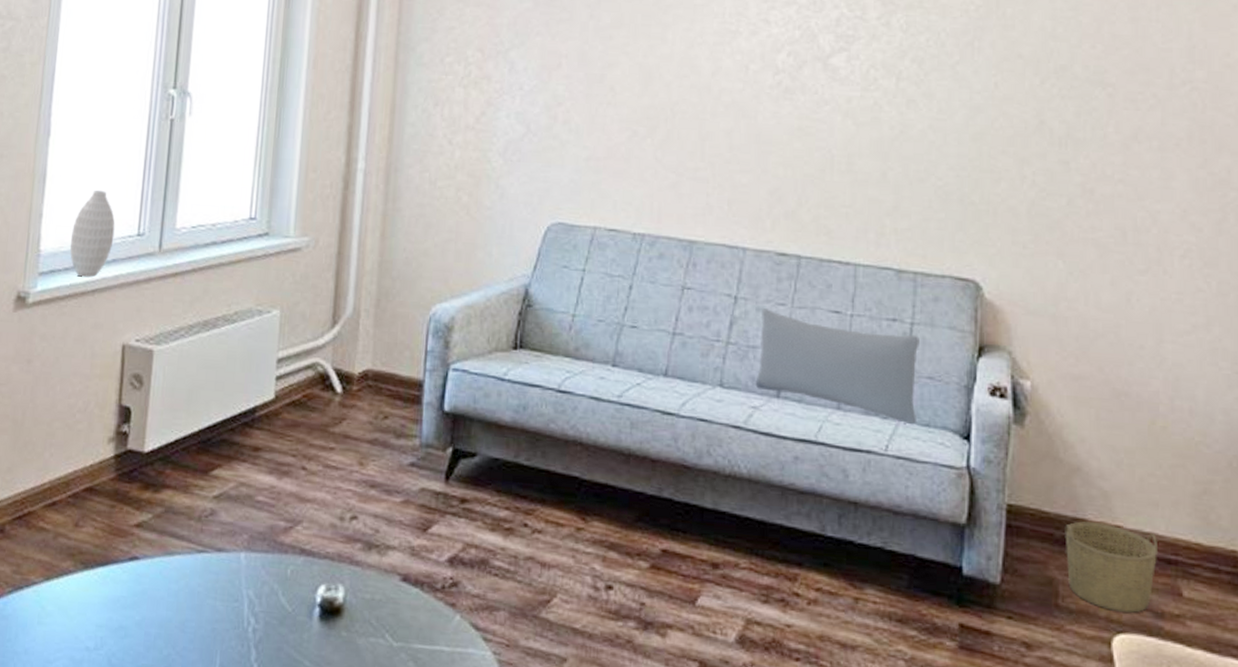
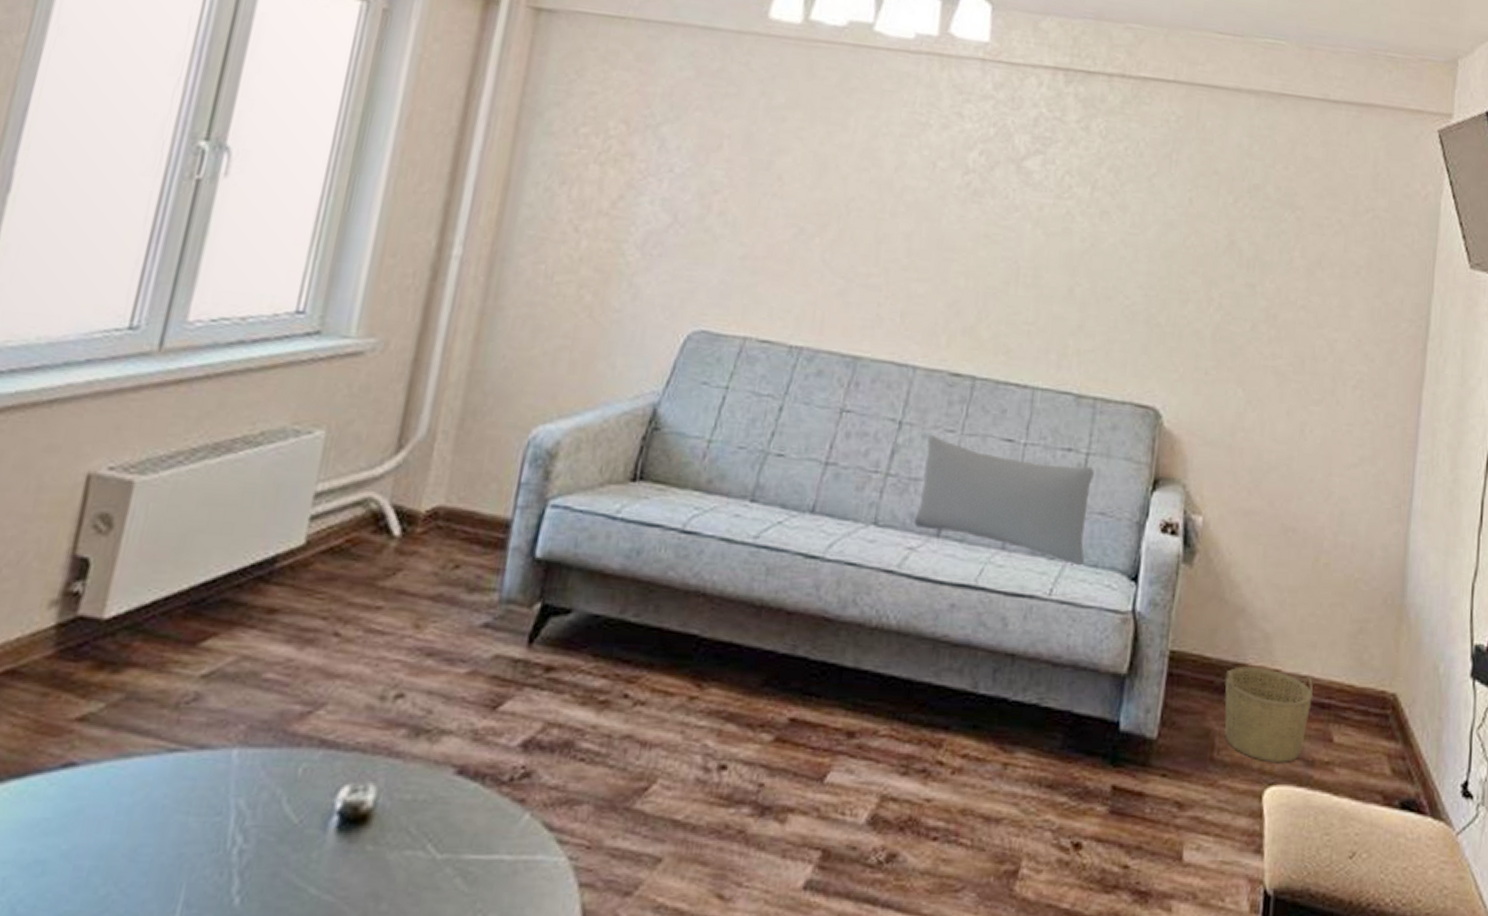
vase: present [70,190,115,278] -> none [20,266,97,384]

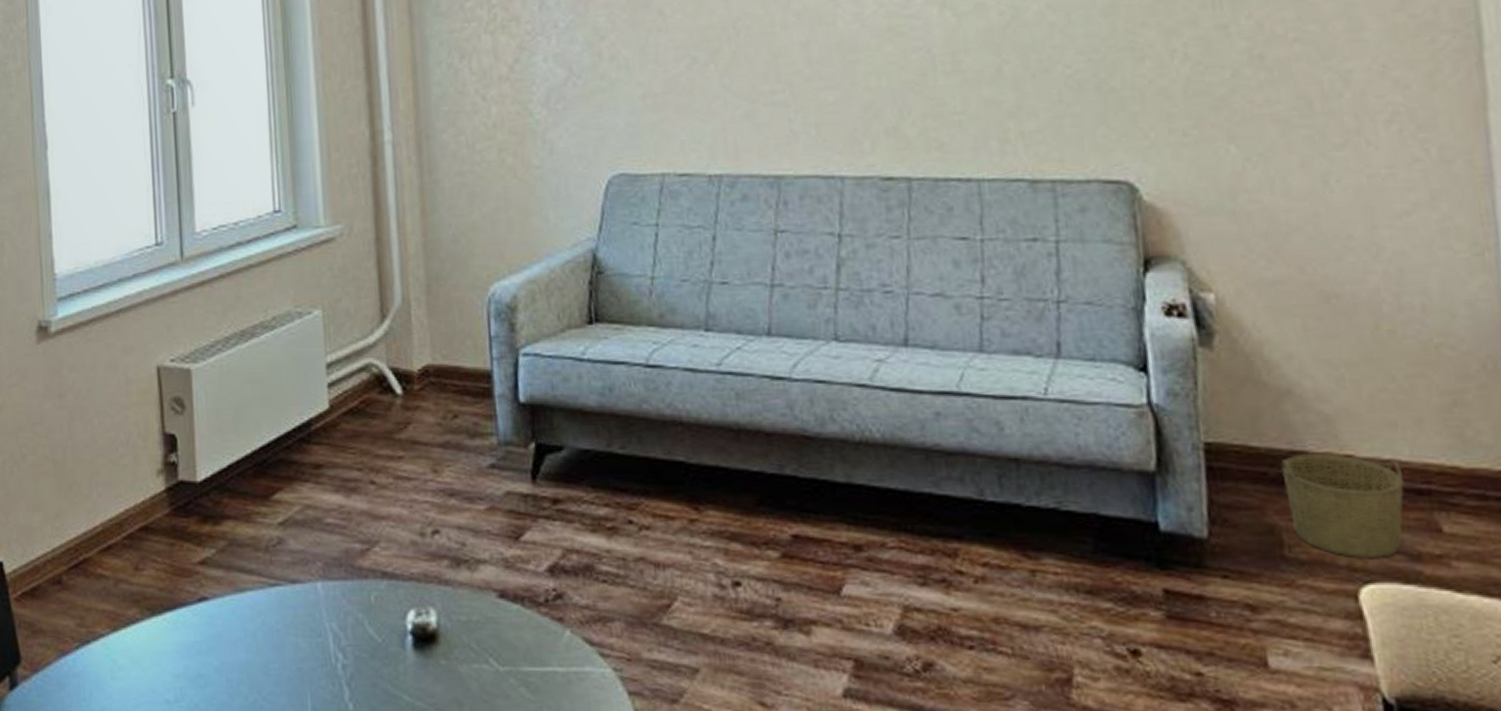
pillow: present [914,435,1094,566] -> none [873,244,1078,361]

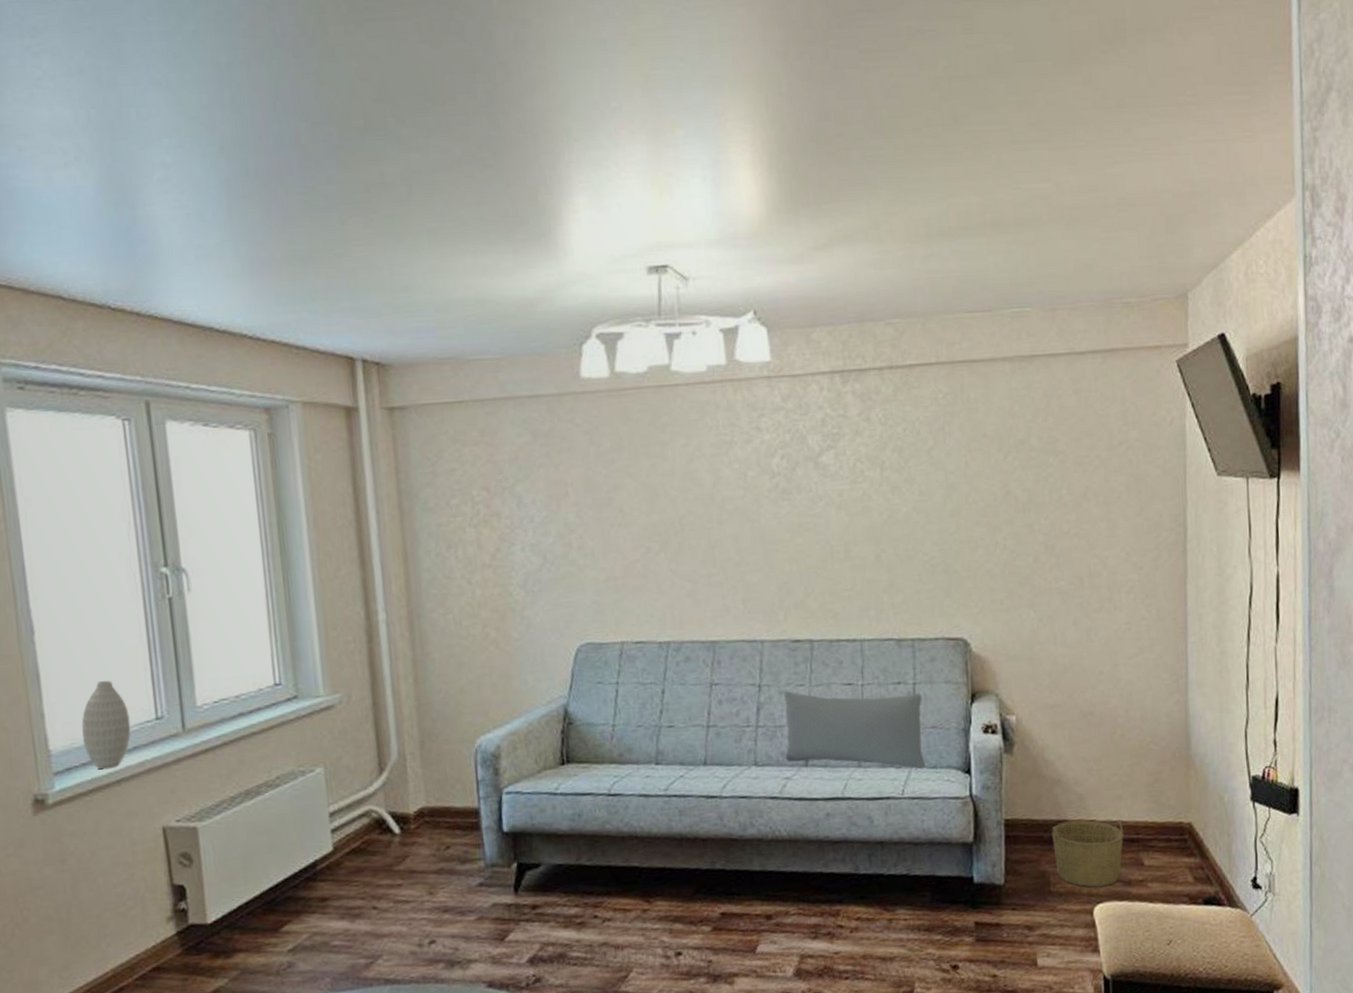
vase: none [85,200,131,298] -> present [81,680,131,770]
pillow: none [873,244,1078,361] -> present [784,691,925,770]

